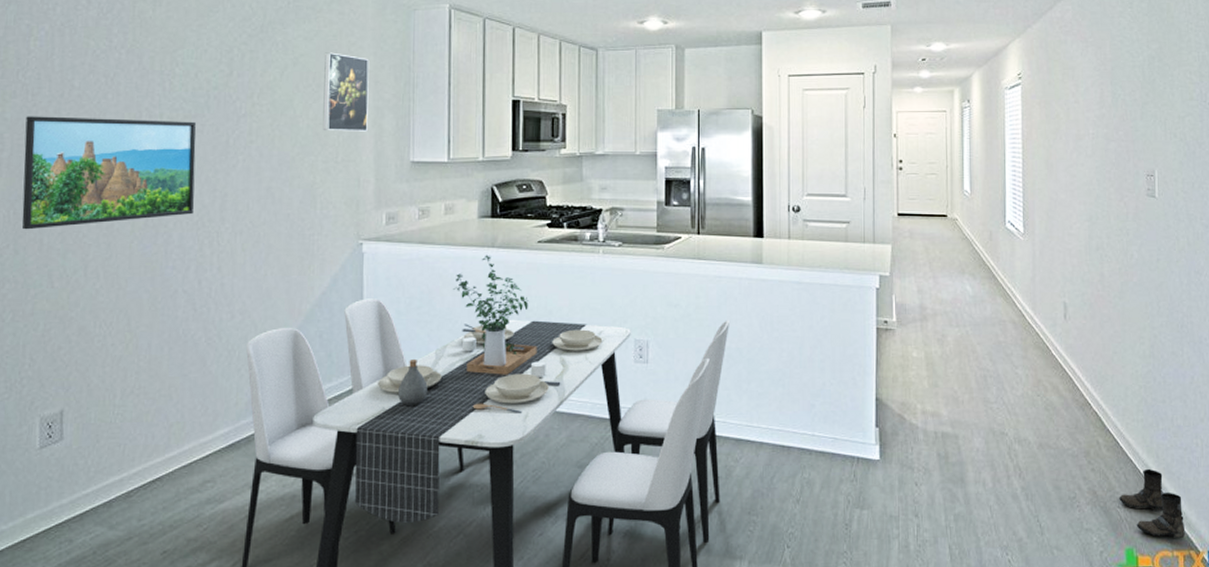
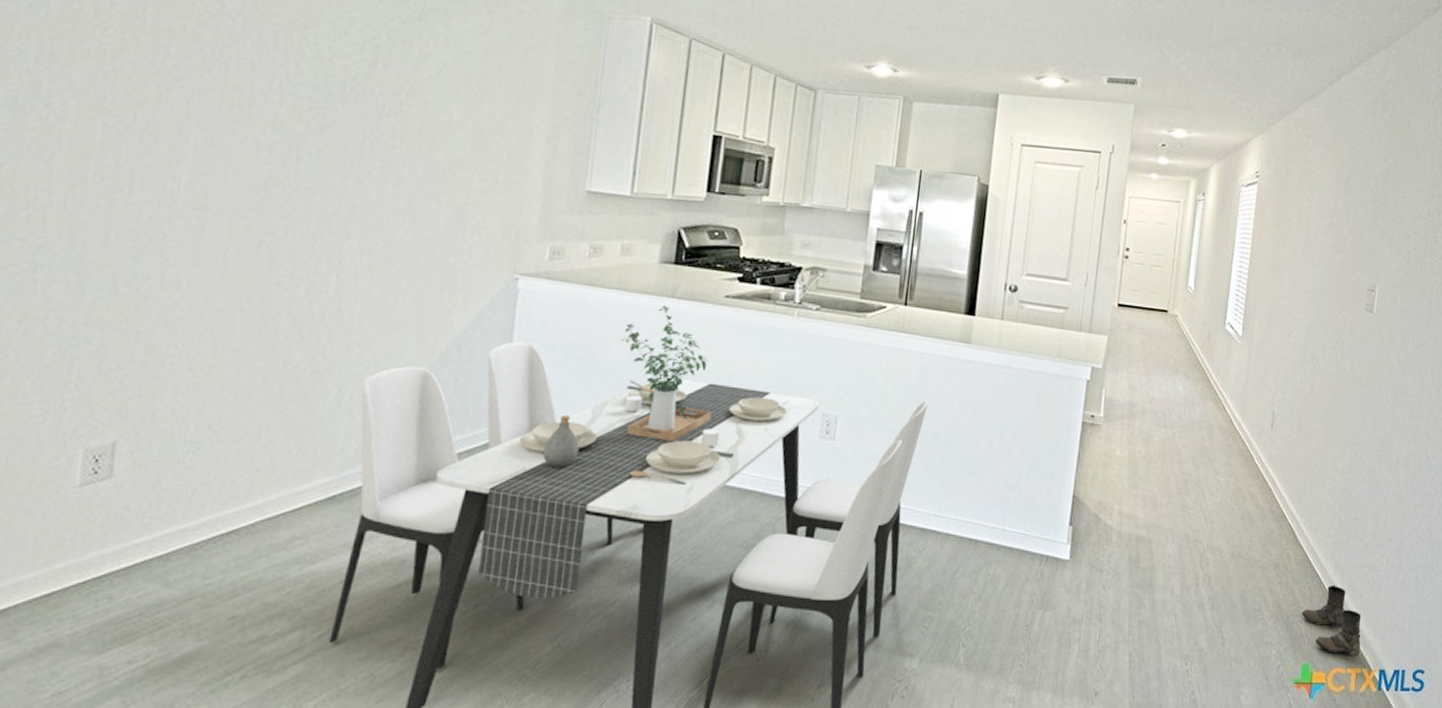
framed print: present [21,116,196,230] -> none [82,82,325,224]
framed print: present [322,52,370,132] -> none [483,53,549,151]

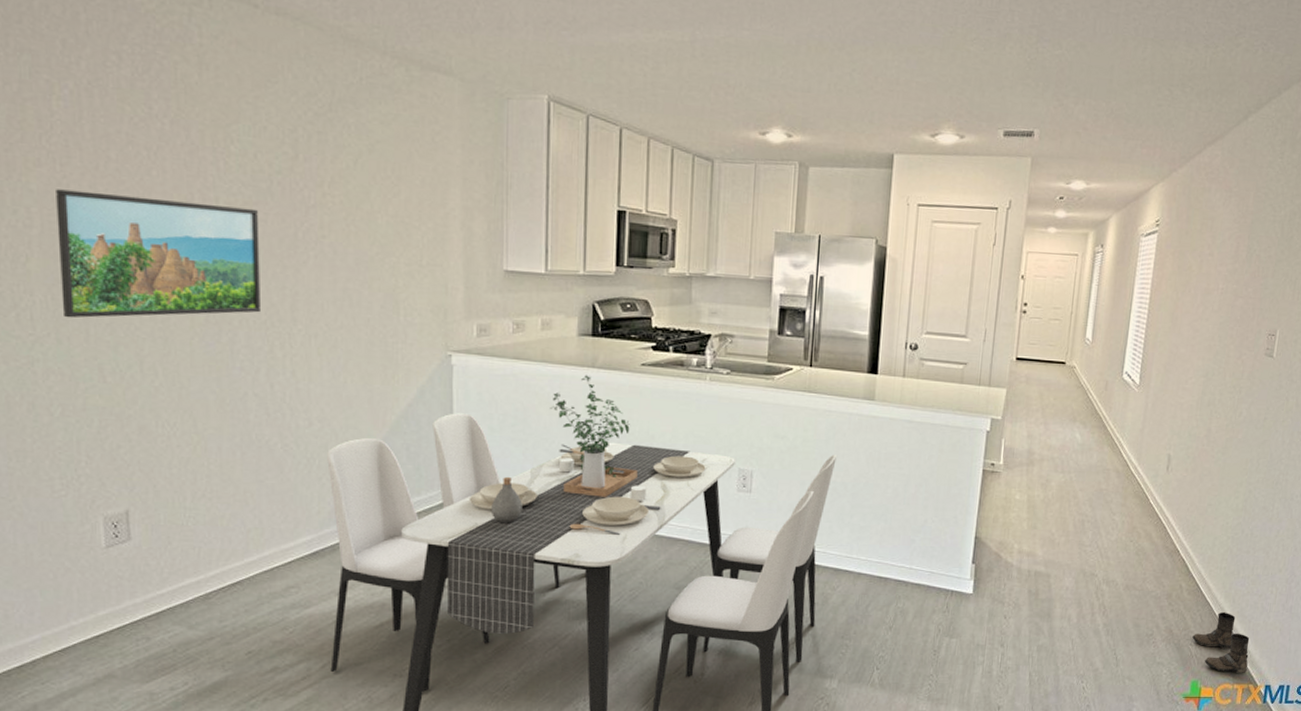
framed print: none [82,82,325,224] -> present [56,189,260,318]

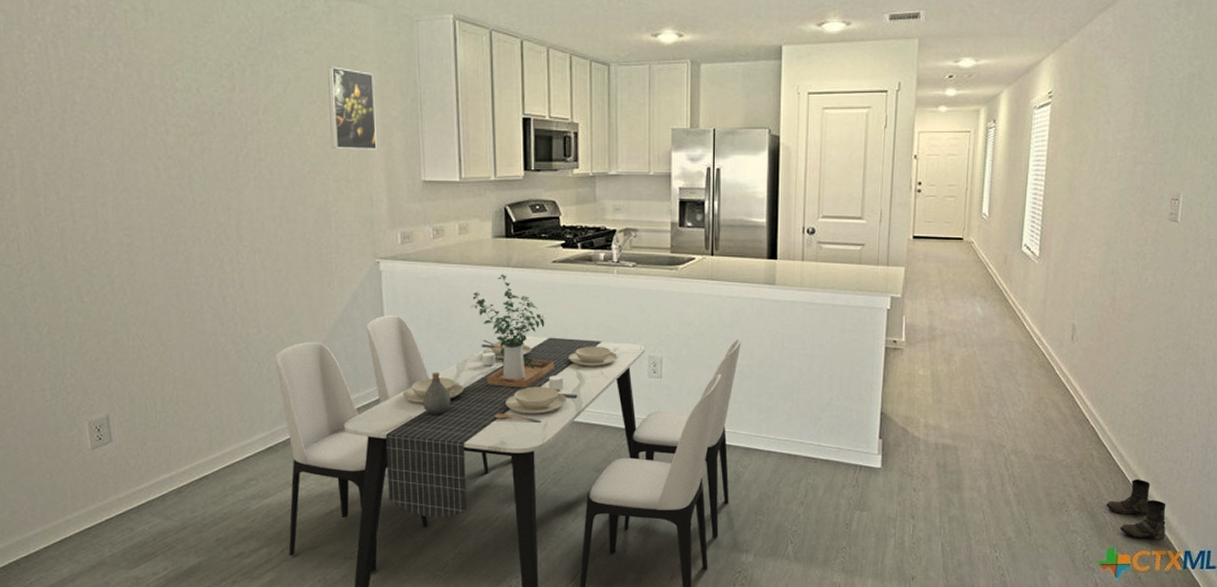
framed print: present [56,189,260,318] -> none [32,132,210,247]
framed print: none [404,140,457,234] -> present [328,66,377,150]

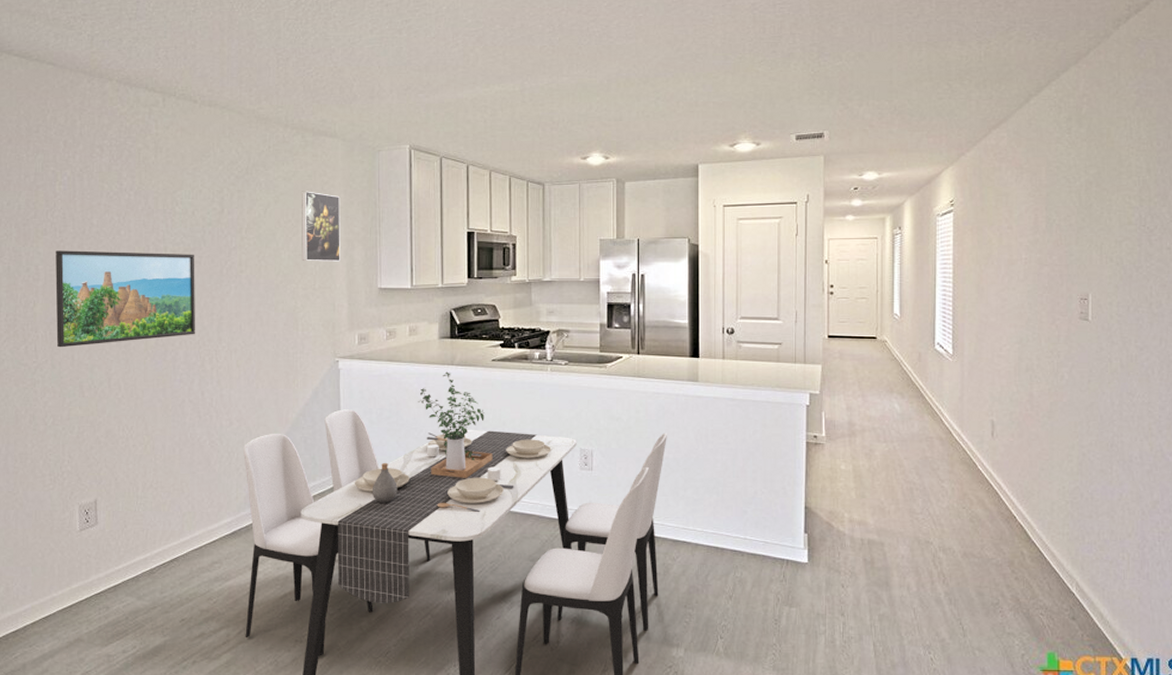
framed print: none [32,132,210,247] -> present [55,250,195,348]
boots: present [1106,478,1166,541] -> none [1042,579,1108,646]

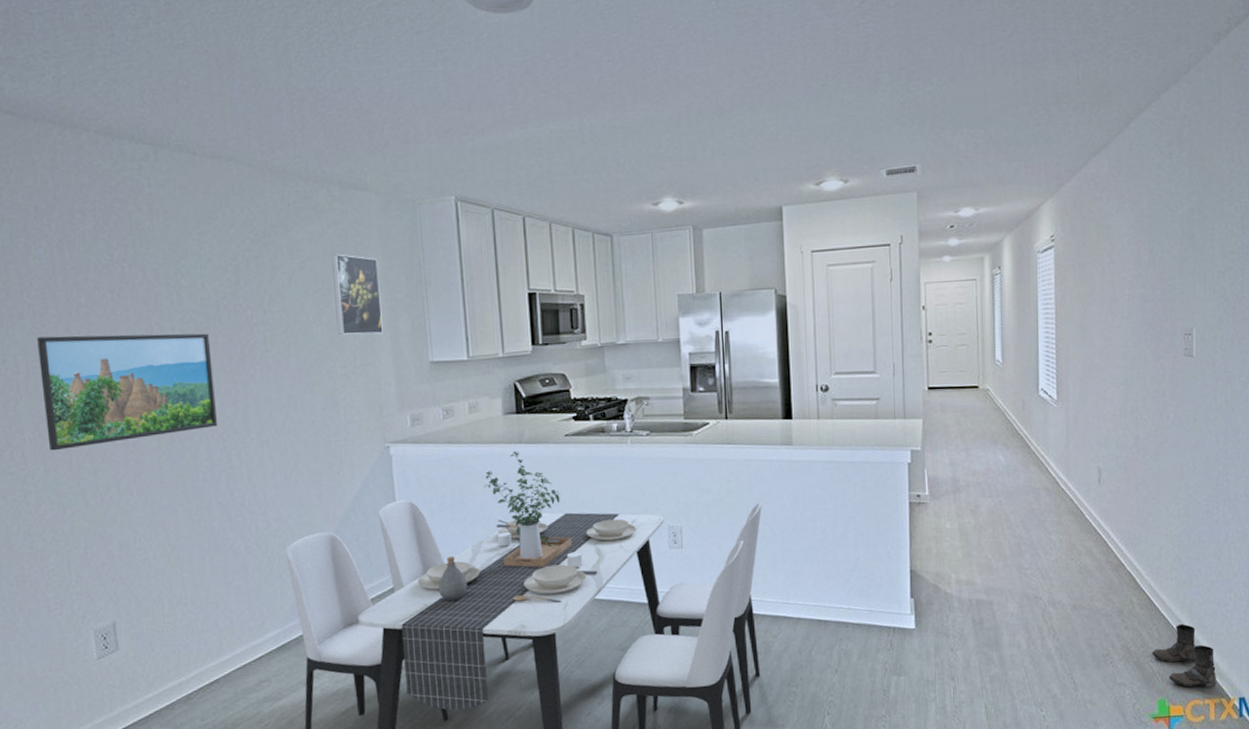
boots: none [1042,579,1108,646] -> present [1152,623,1216,688]

